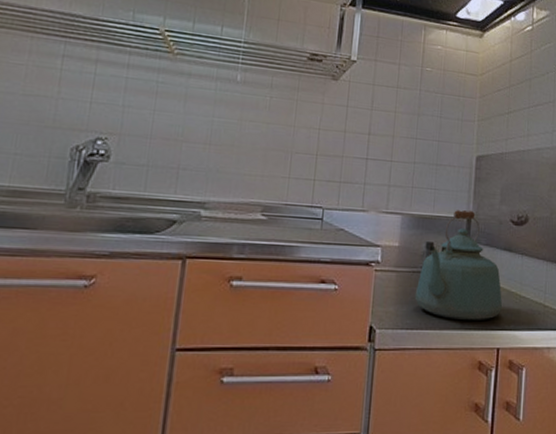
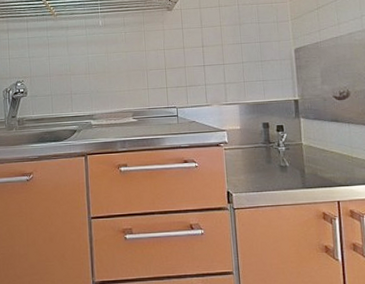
kettle: present [414,210,503,321] -> none [259,93,338,182]

